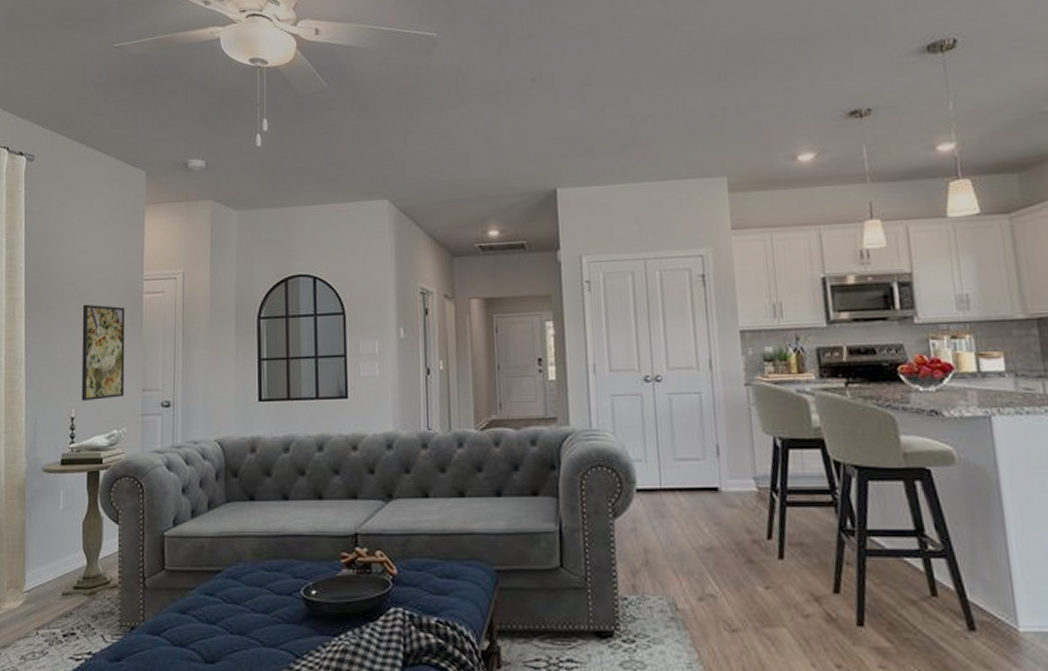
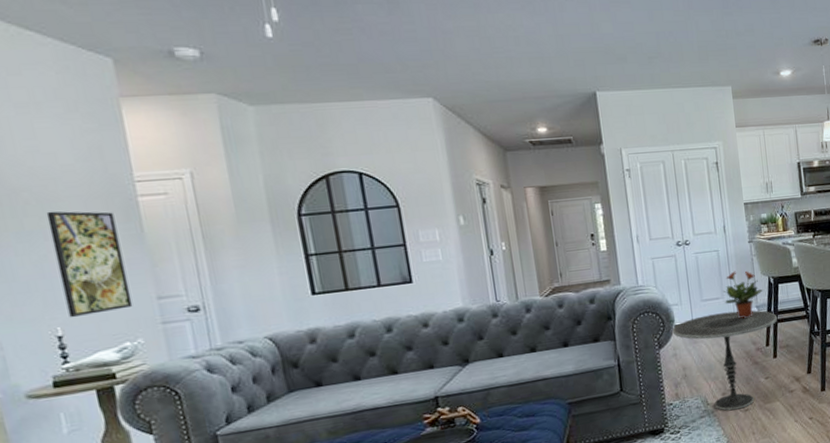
side table: none [632,480,786,627] -> present [672,310,777,411]
potted plant: none [706,423,765,492] -> present [724,270,764,319]

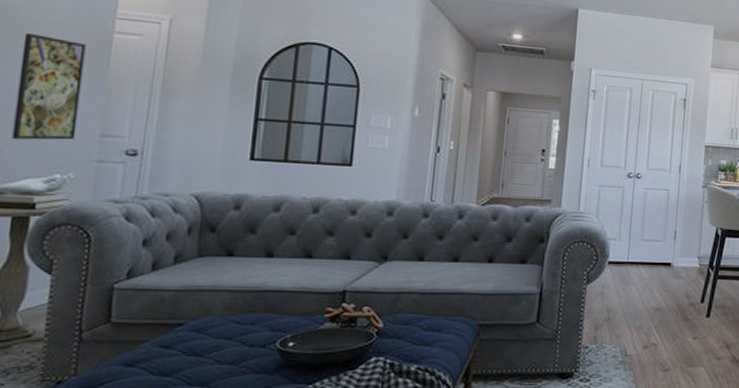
side table: present [672,310,777,411] -> none [604,256,718,367]
potted plant: present [724,270,764,319] -> none [666,215,709,267]

